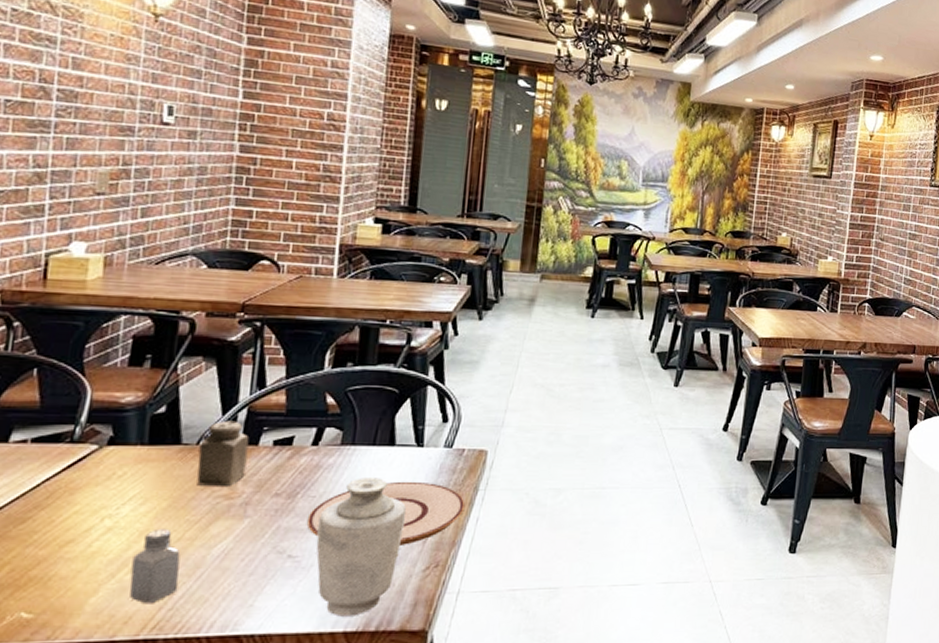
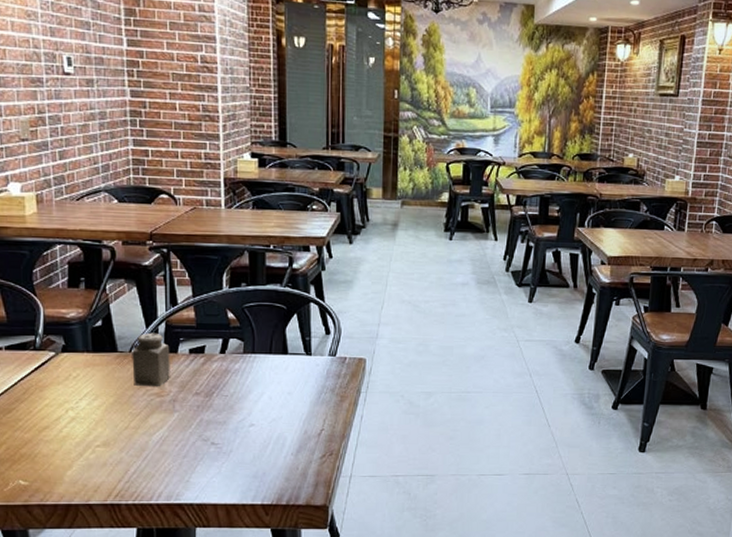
saltshaker: present [129,528,181,604] -> none [94,419,131,478]
plate: present [306,481,466,545] -> none [223,384,351,437]
vase: present [316,478,407,617] -> none [232,381,303,492]

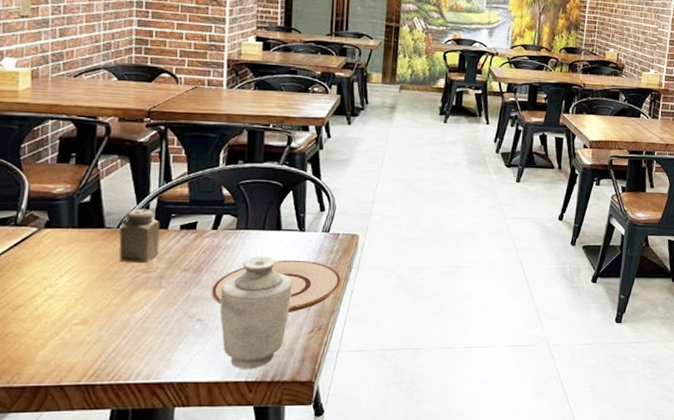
plate: none [223,384,351,437] -> present [211,259,342,312]
vase: none [232,381,303,492] -> present [220,256,293,369]

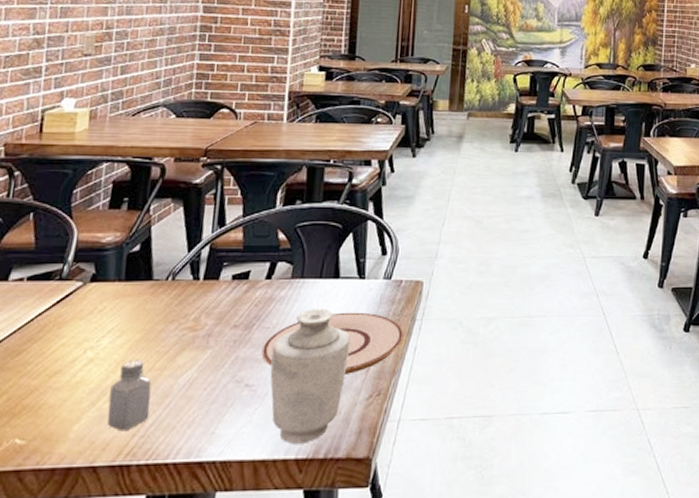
saltshaker: none [70,296,110,357] -> present [107,359,152,432]
salt shaker: present [119,208,161,262] -> none [166,257,212,319]

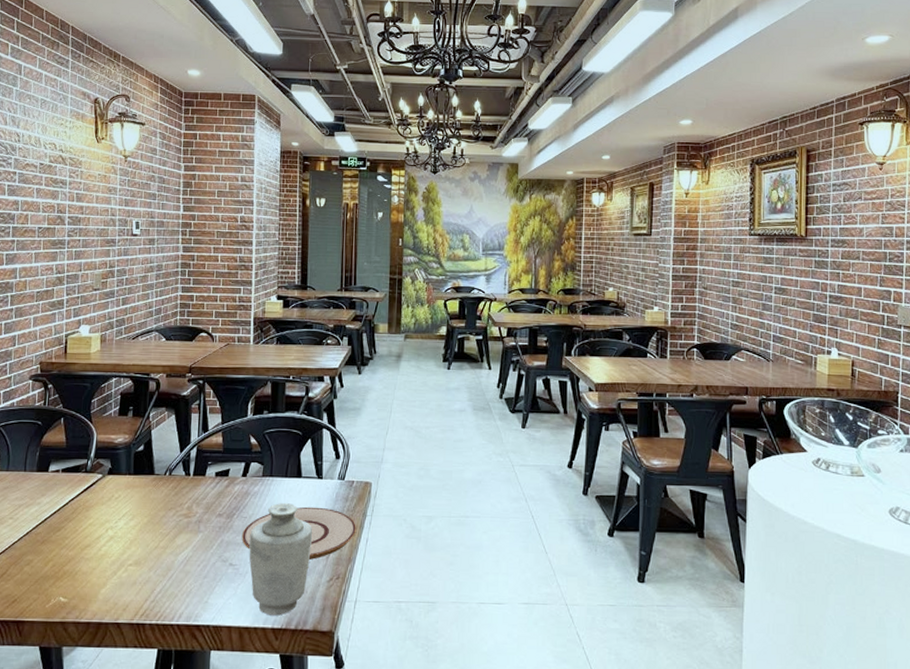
saltshaker: present [107,359,152,432] -> none [126,538,158,597]

